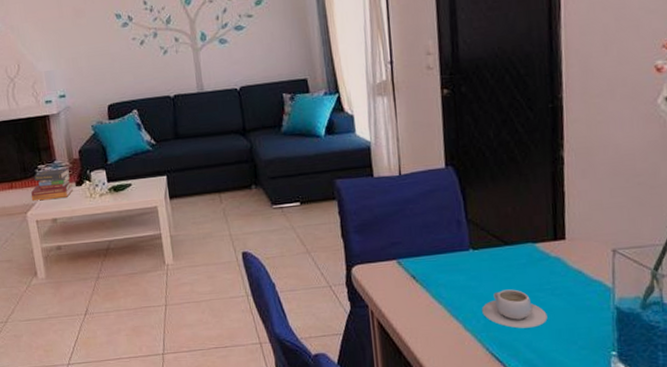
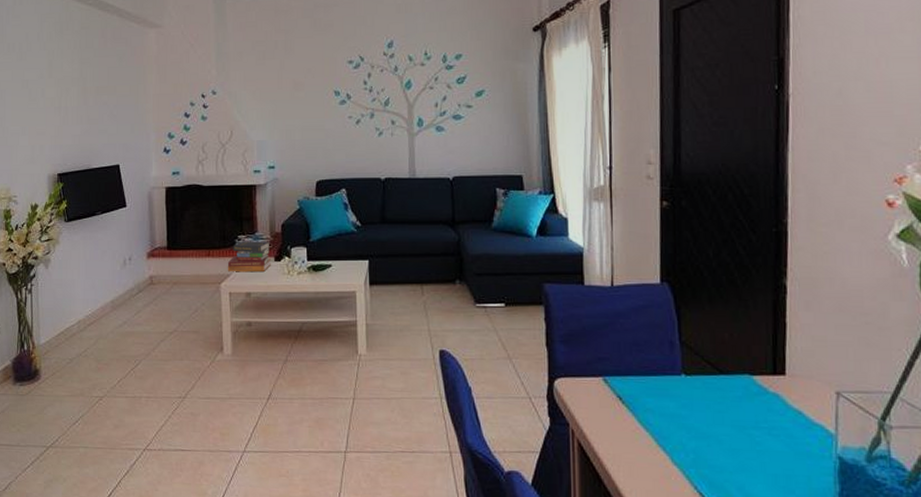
teacup: present [482,289,548,329] -> none [692,423,763,469]

